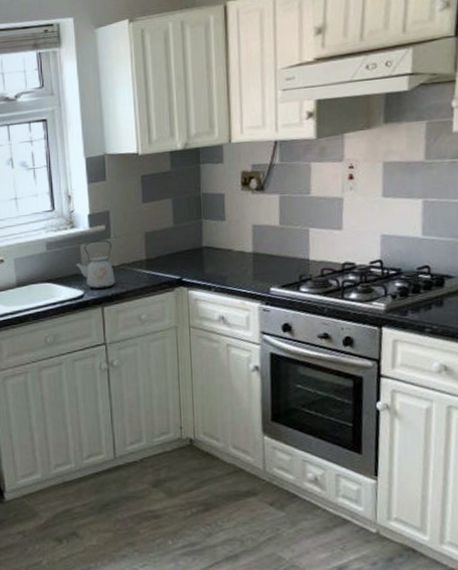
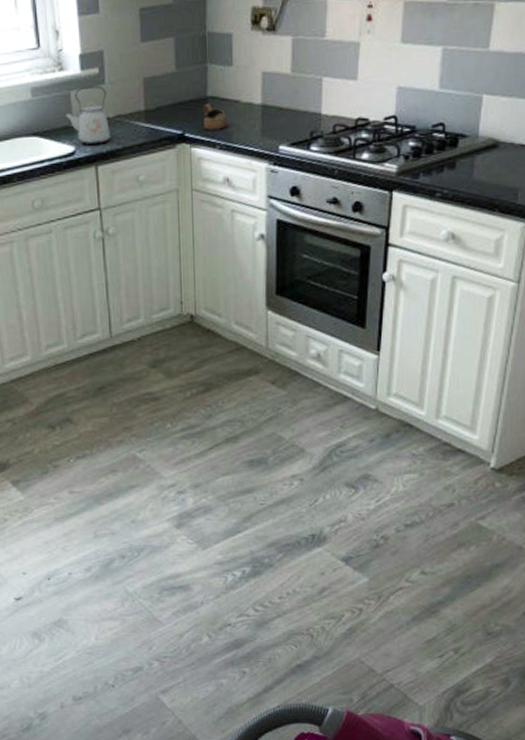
cup: none [198,253,221,275] -> present [203,104,227,130]

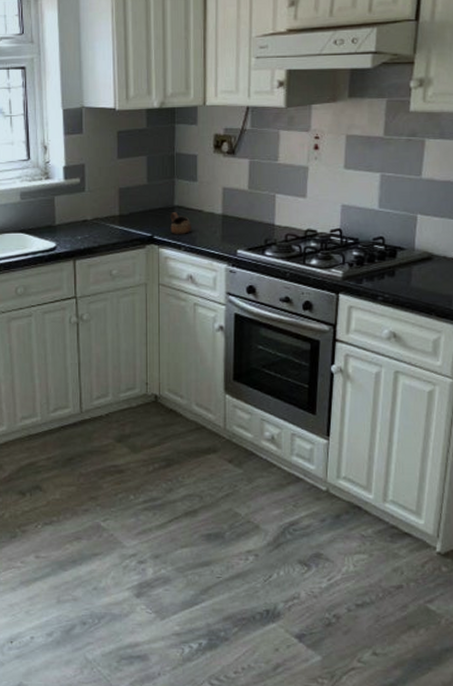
kettle: present [64,85,110,146] -> none [48,193,88,243]

